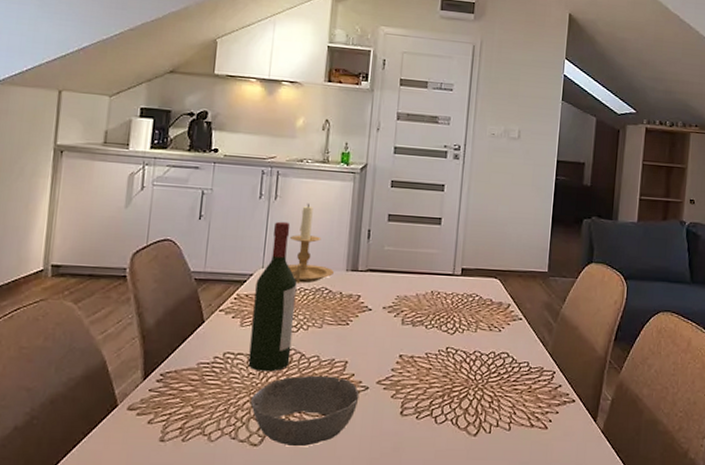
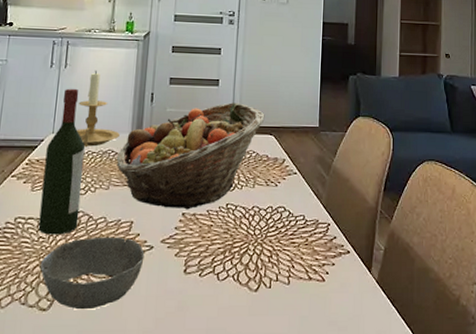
fruit basket: none [331,243,490,352] -> present [117,102,265,210]

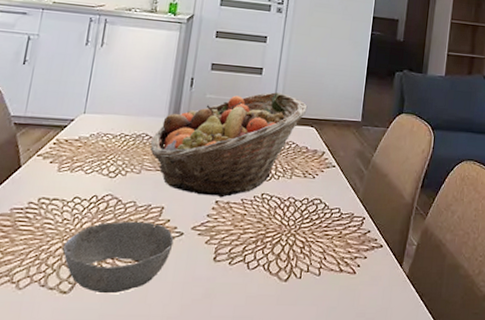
wine bottle: present [38,88,86,235] -> none [63,68,118,218]
candle holder: present [76,70,120,148] -> none [110,50,155,130]

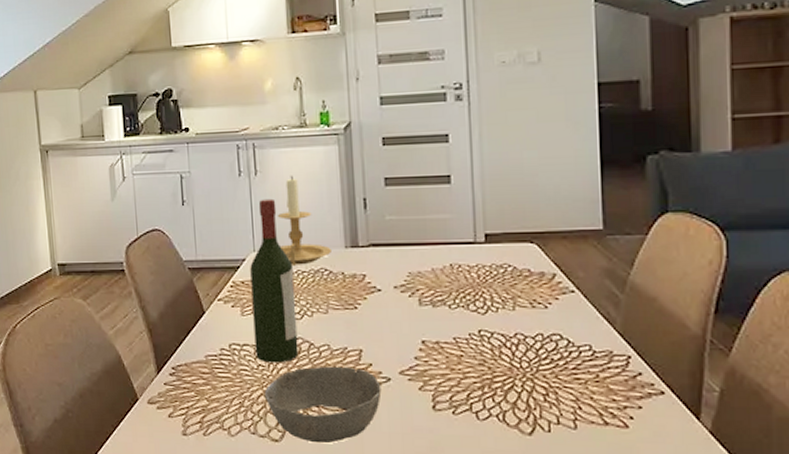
wine bottle: none [63,68,118,218] -> present [250,198,299,363]
candle holder: none [110,50,155,130] -> present [277,175,331,267]
fruit basket: present [150,92,308,198] -> none [332,203,521,337]

